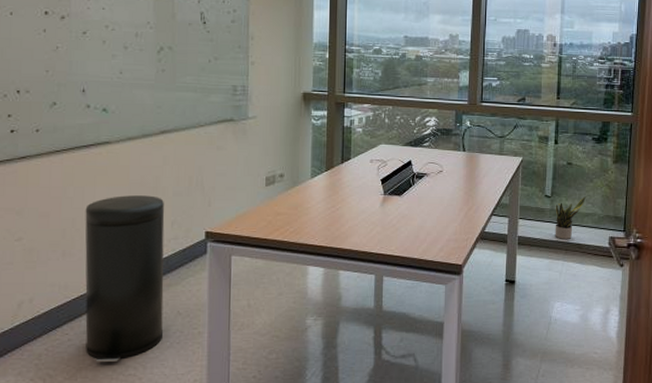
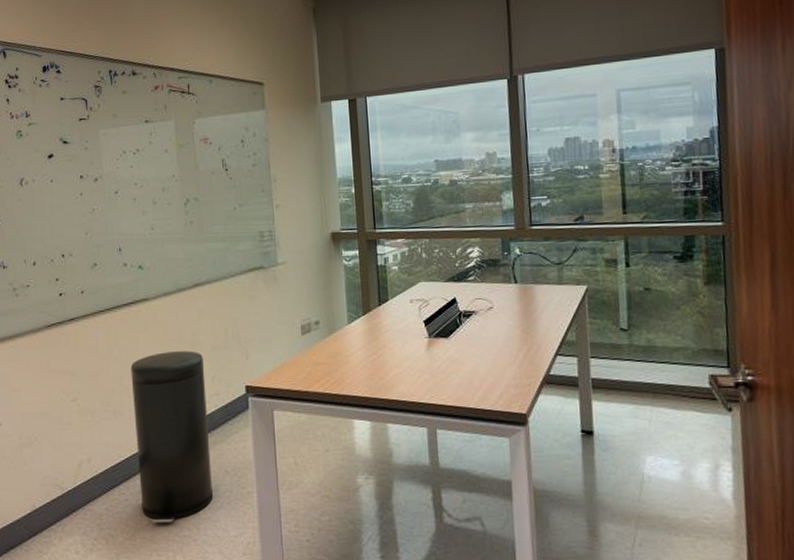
potted plant: present [555,196,586,239] -> none [634,327,673,380]

